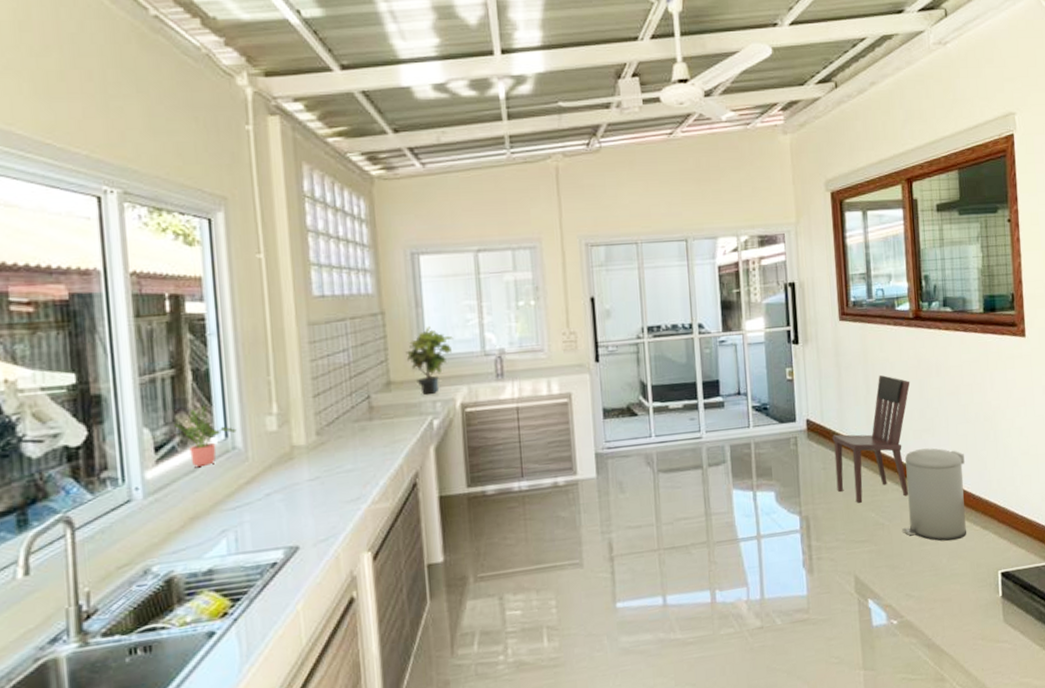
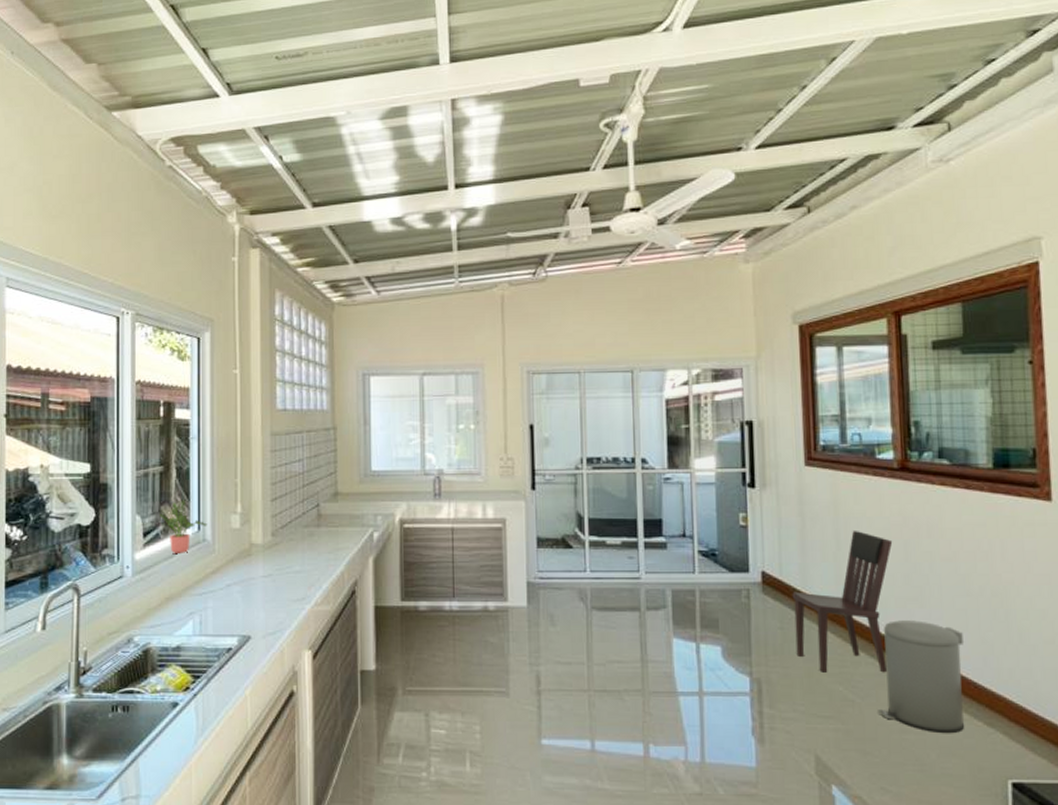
potted plant: present [405,327,454,395] -> none [352,444,396,507]

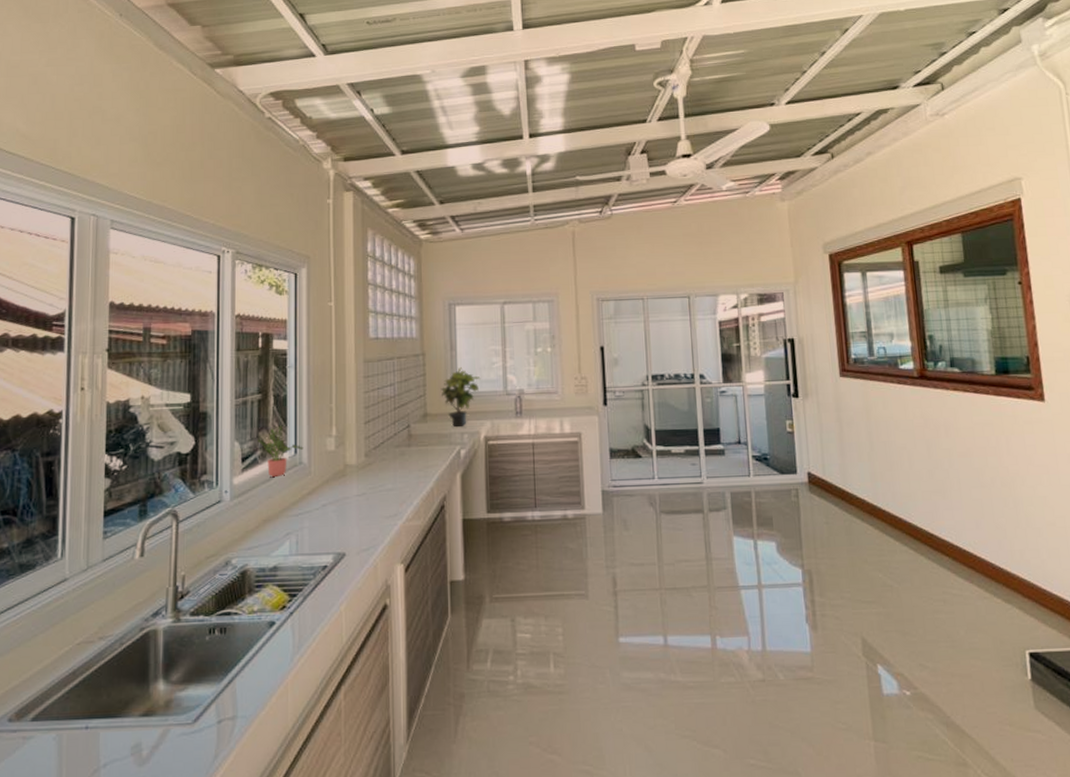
potted plant: none [352,444,396,507] -> present [440,367,481,427]
dining chair: present [792,530,893,673] -> none [834,432,918,562]
pedal bin: present [878,620,964,734] -> none [913,511,986,612]

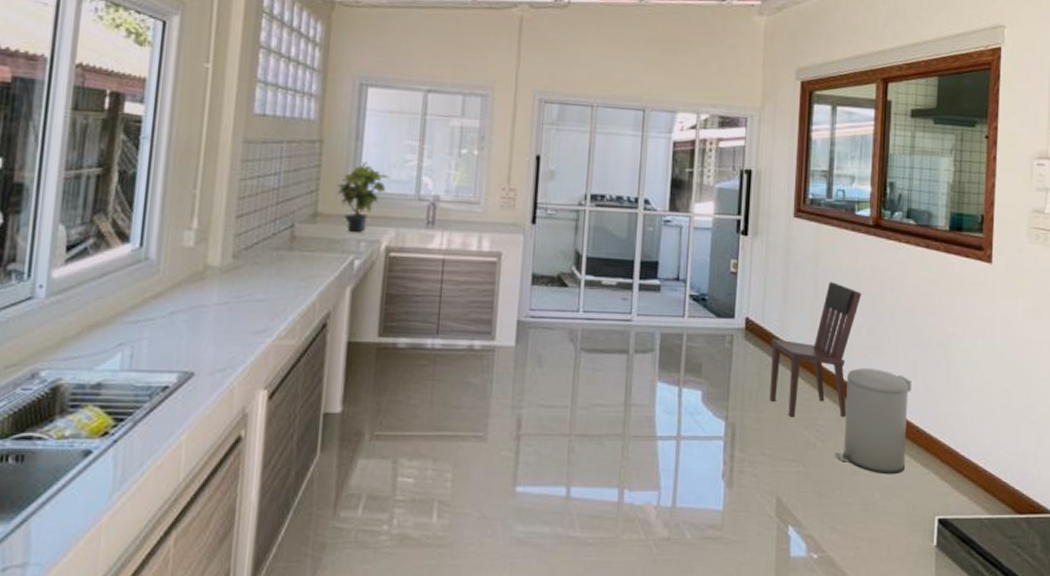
potted plant: present [258,425,304,478] -> none [91,209,153,274]
dining chair: none [834,432,918,562] -> present [769,281,862,418]
pedal bin: none [913,511,986,612] -> present [835,368,912,475]

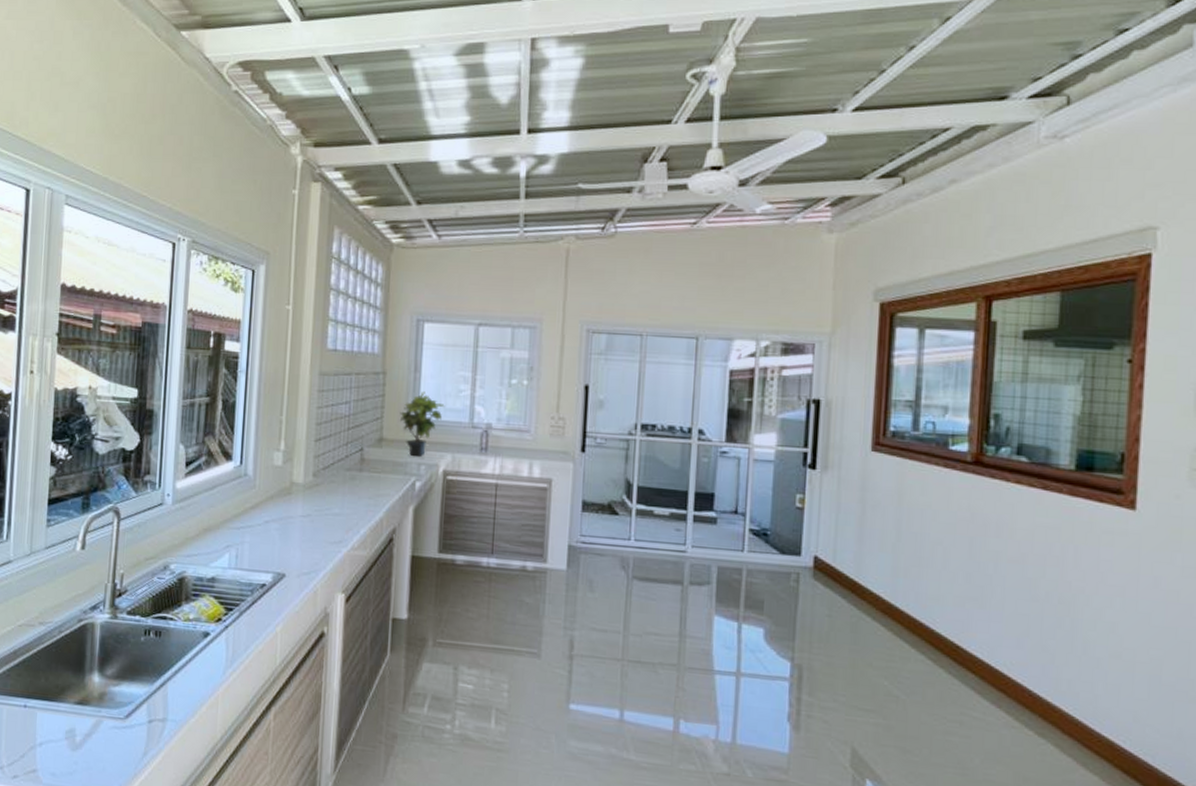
dining chair: present [769,281,862,418] -> none [842,521,958,672]
pedal bin: present [835,368,912,475] -> none [923,619,1023,741]

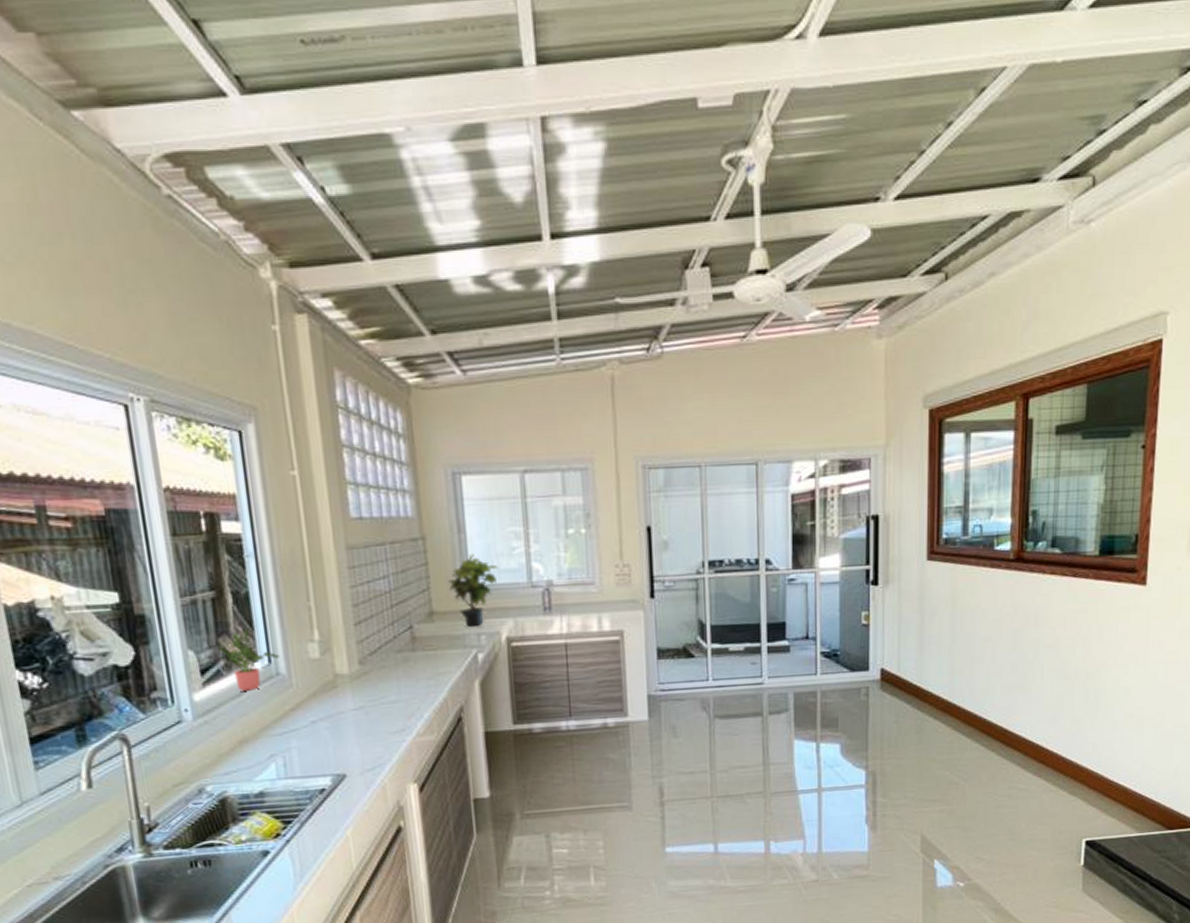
potted plant: none [203,433,250,487] -> present [218,629,280,692]

